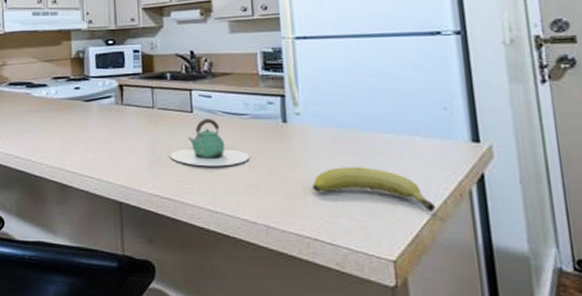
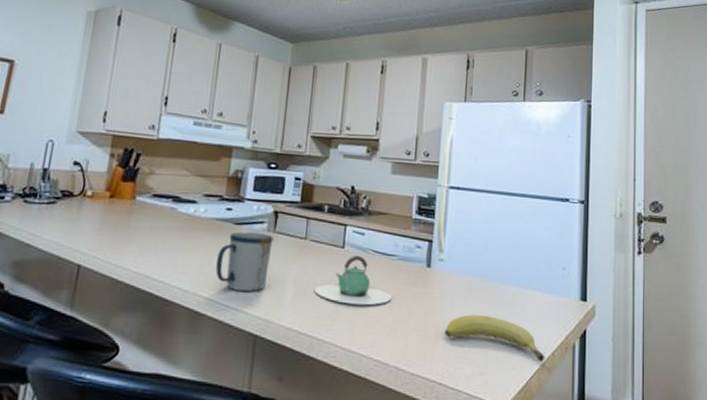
mug: none [74,107,123,162] -> present [215,232,274,292]

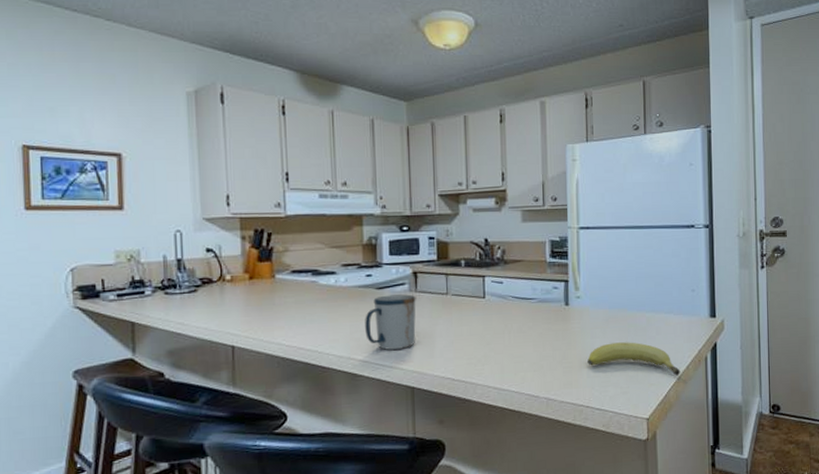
teapot: present [314,256,392,306] -> none [462,303,535,349]

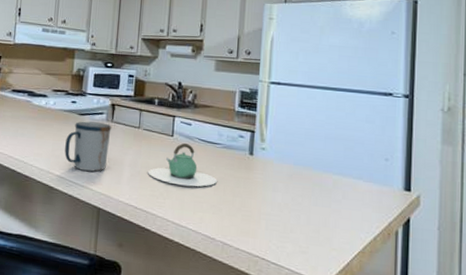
teapot: none [462,303,535,349] -> present [148,143,217,187]
fruit: present [587,342,681,376] -> none [267,199,367,246]

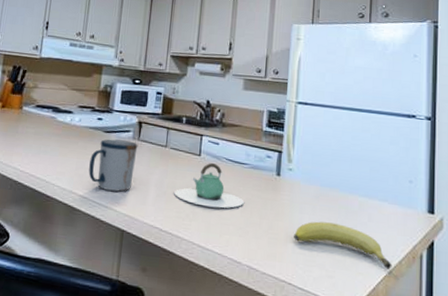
fruit: none [267,199,367,246] -> present [294,221,392,270]

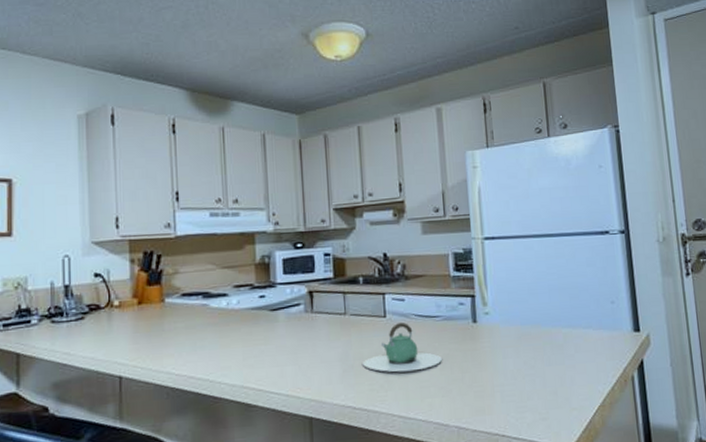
mug: present [88,139,138,192] -> none [258,315,313,377]
fruit: present [294,221,392,270] -> none [500,361,605,399]

